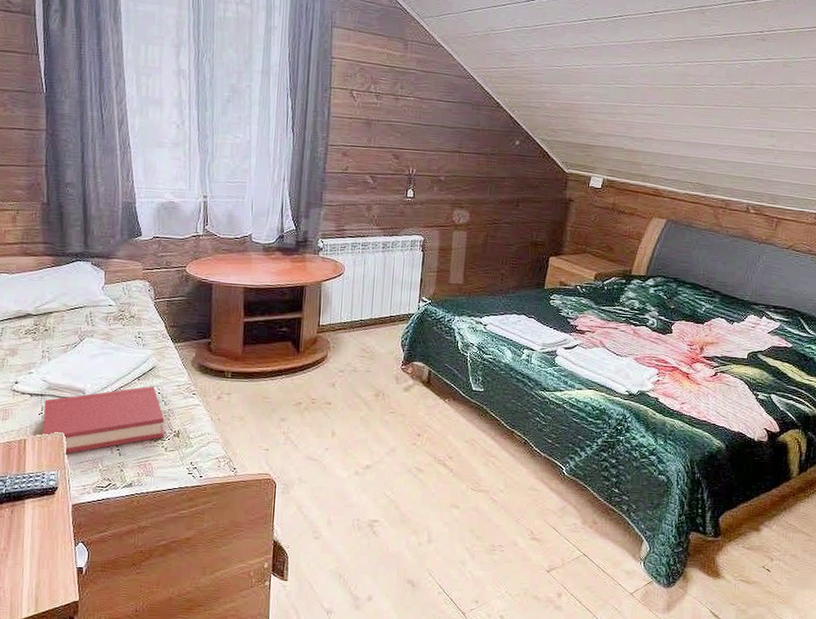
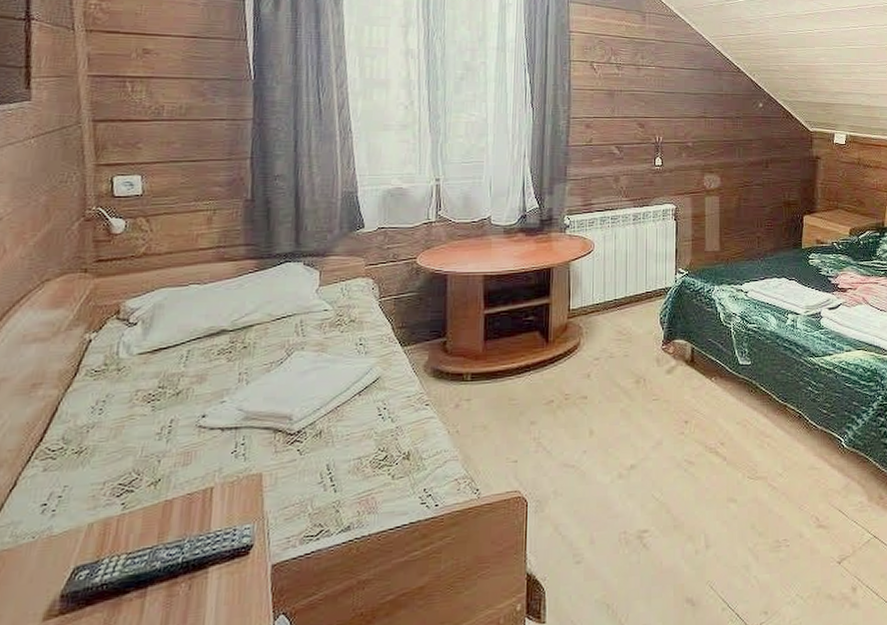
hardback book: present [43,386,165,455] -> none [236,401,391,501]

